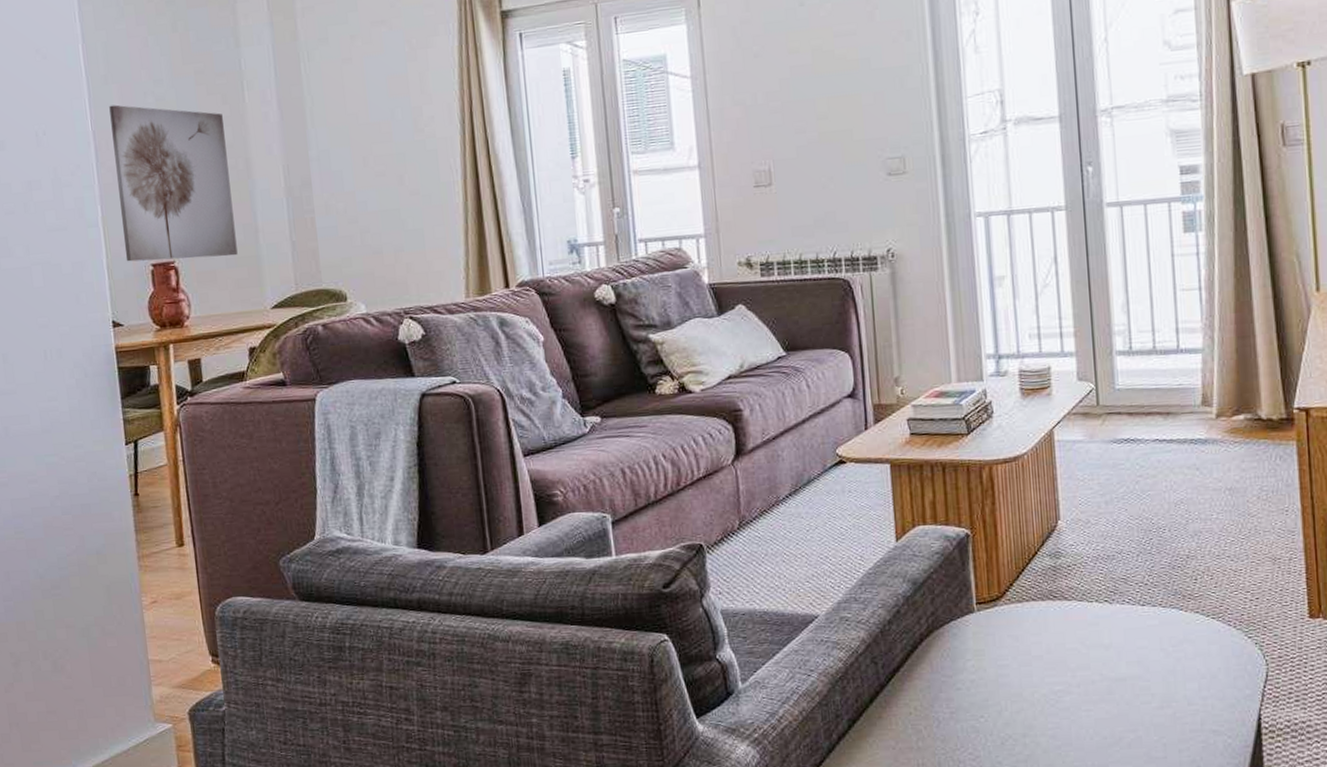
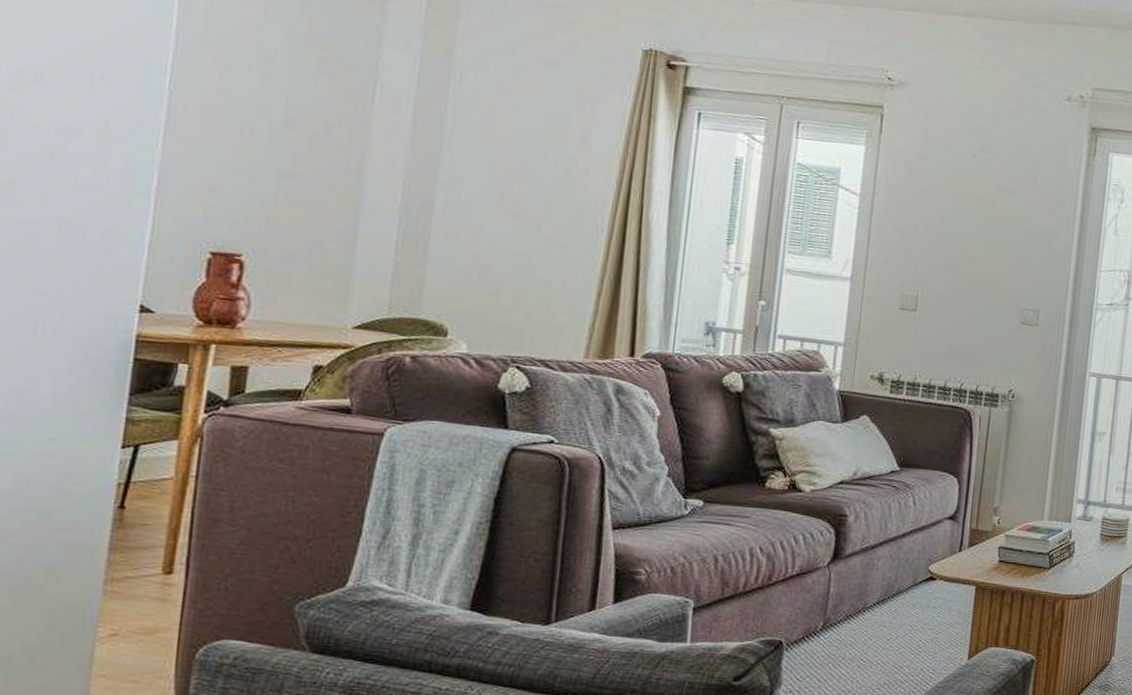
wall art: present [109,104,238,262] -> none [177,68,342,264]

